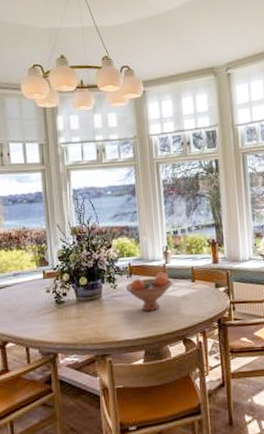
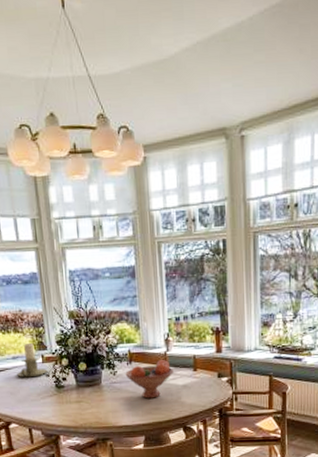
candle holder: none [17,260,49,295] -> present [17,343,48,378]

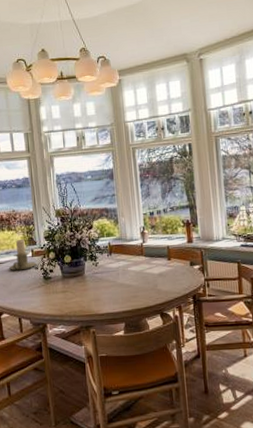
fruit bowl: present [125,359,173,399] -> none [106,250,150,287]

